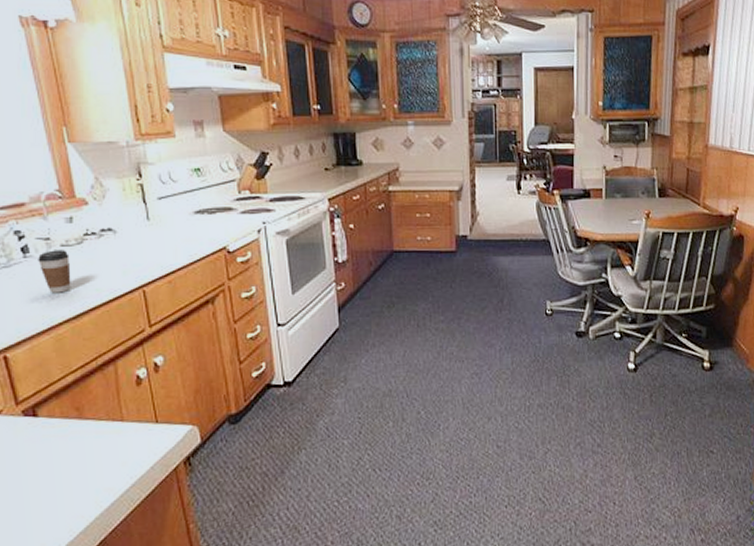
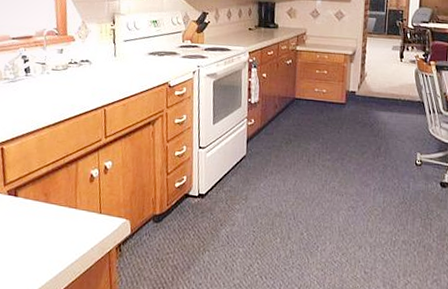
coffee cup: present [38,250,71,293] -> none [35,72,57,105]

